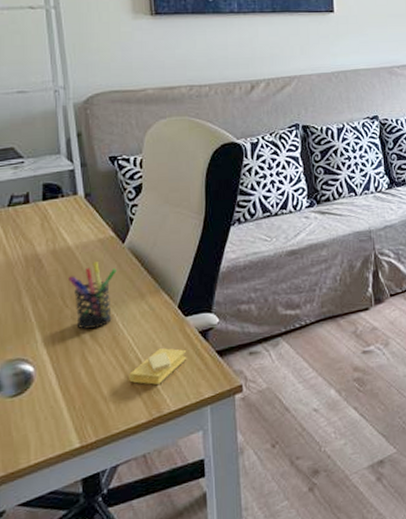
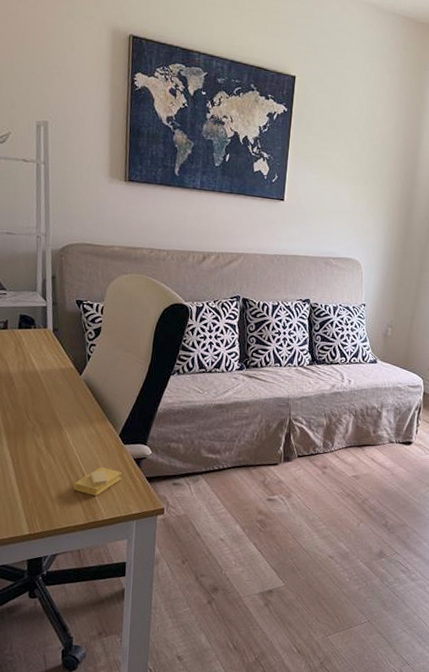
pen holder: present [68,262,117,329] -> none [33,387,73,442]

